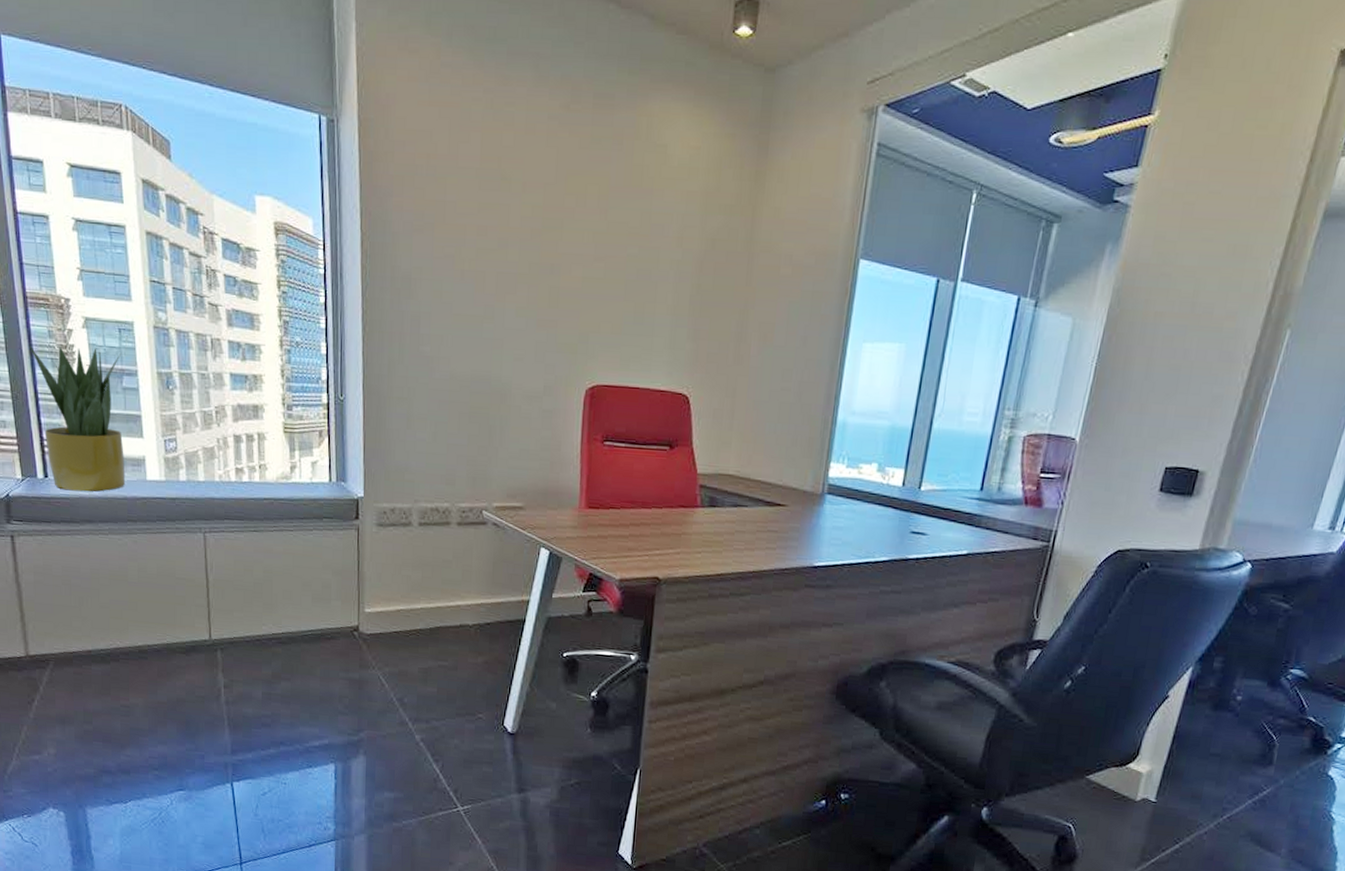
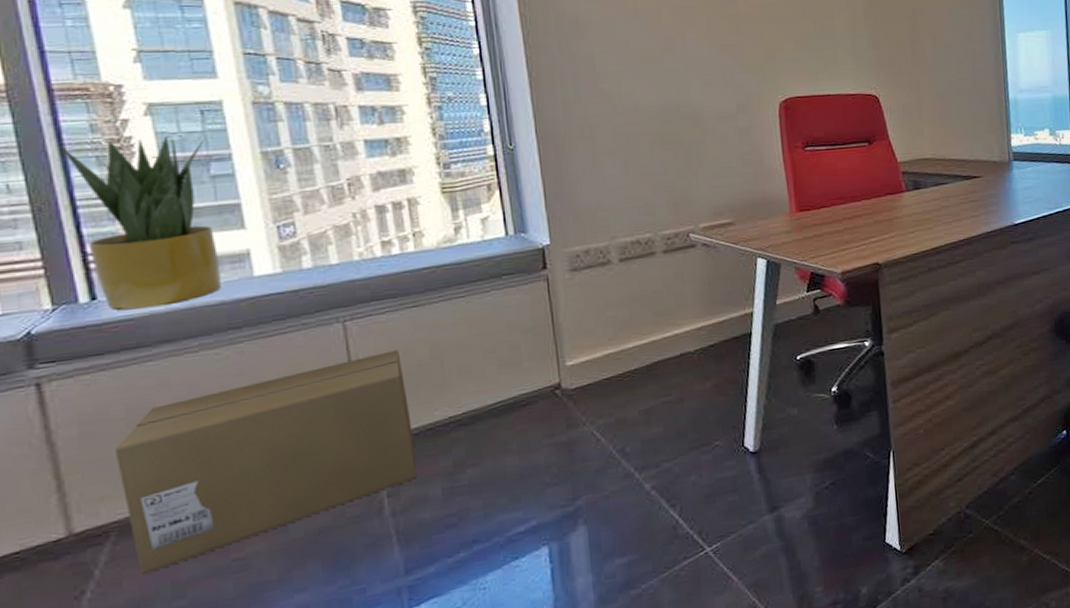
box: none [54,565,246,699] -> present [114,350,416,574]

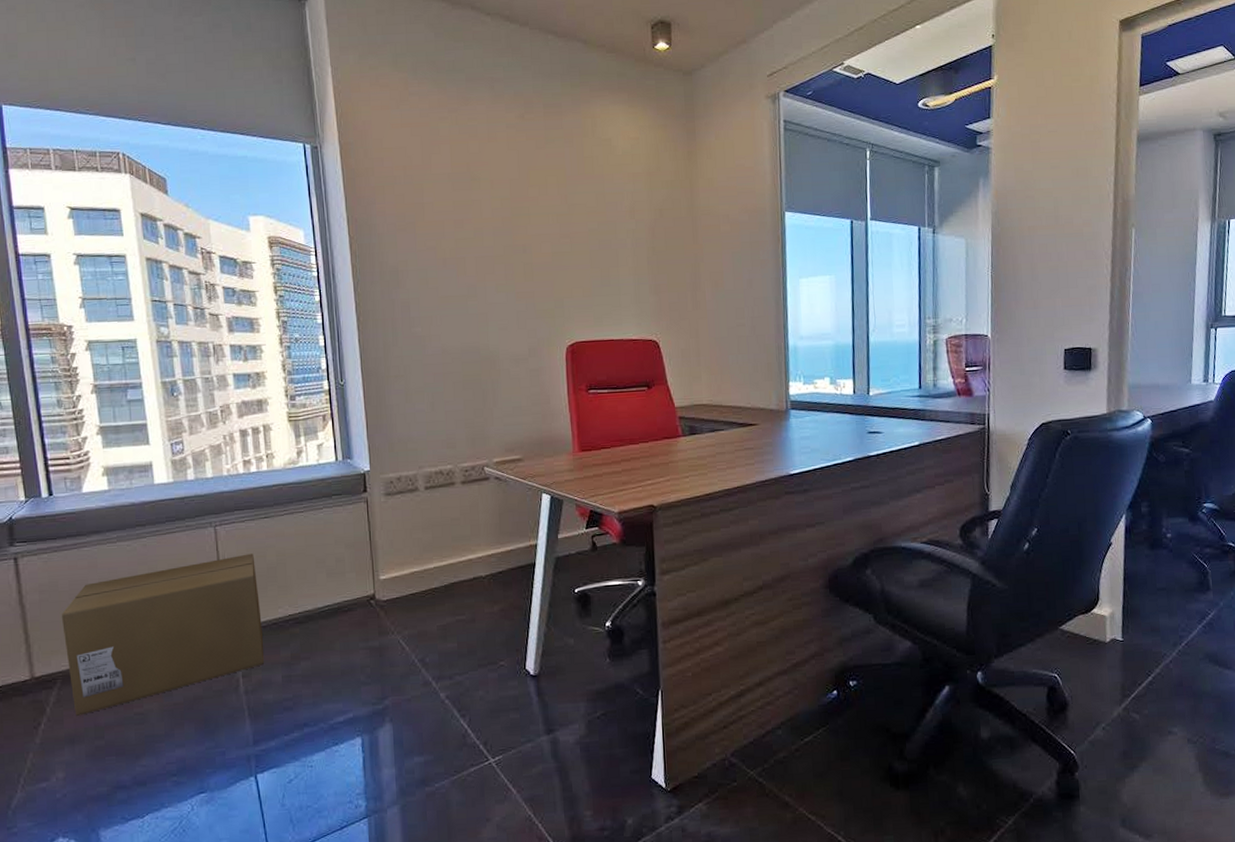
planter: present [58,136,221,310] -> none [31,367,132,505]

